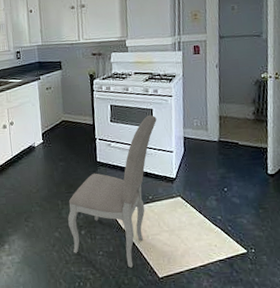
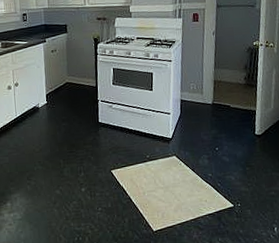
dining chair: present [68,114,157,268] -> none [69,78,156,223]

